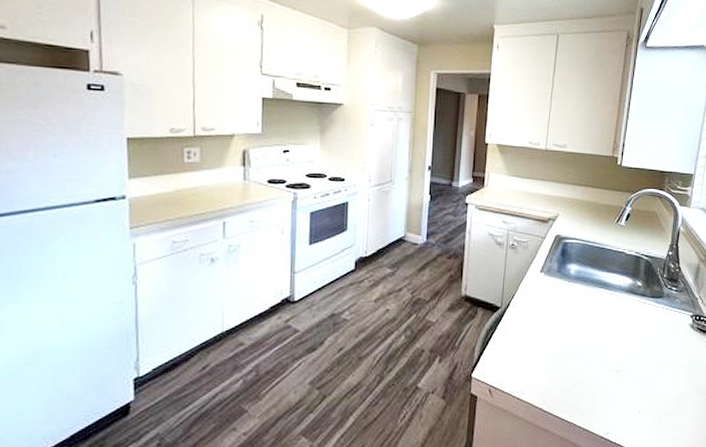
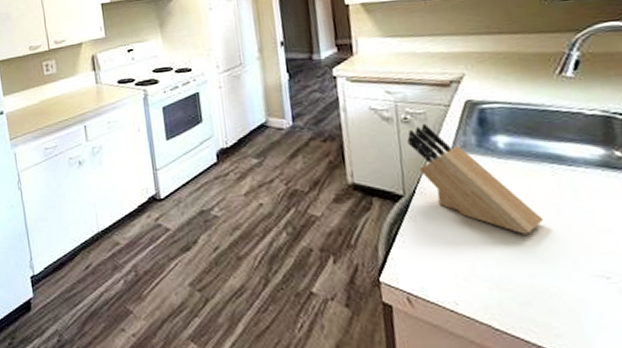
knife block: none [511,250,589,340] -> present [407,123,544,235]

